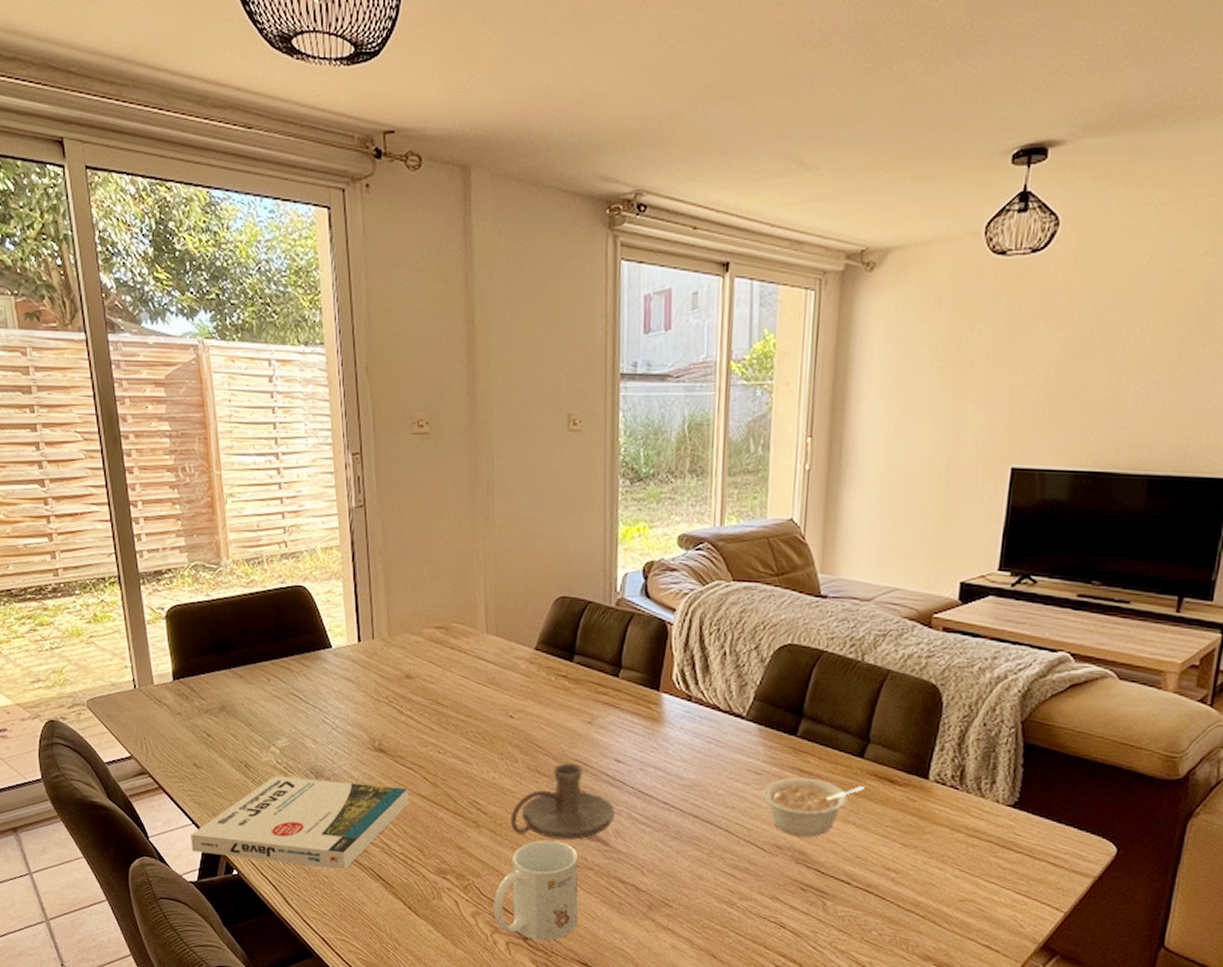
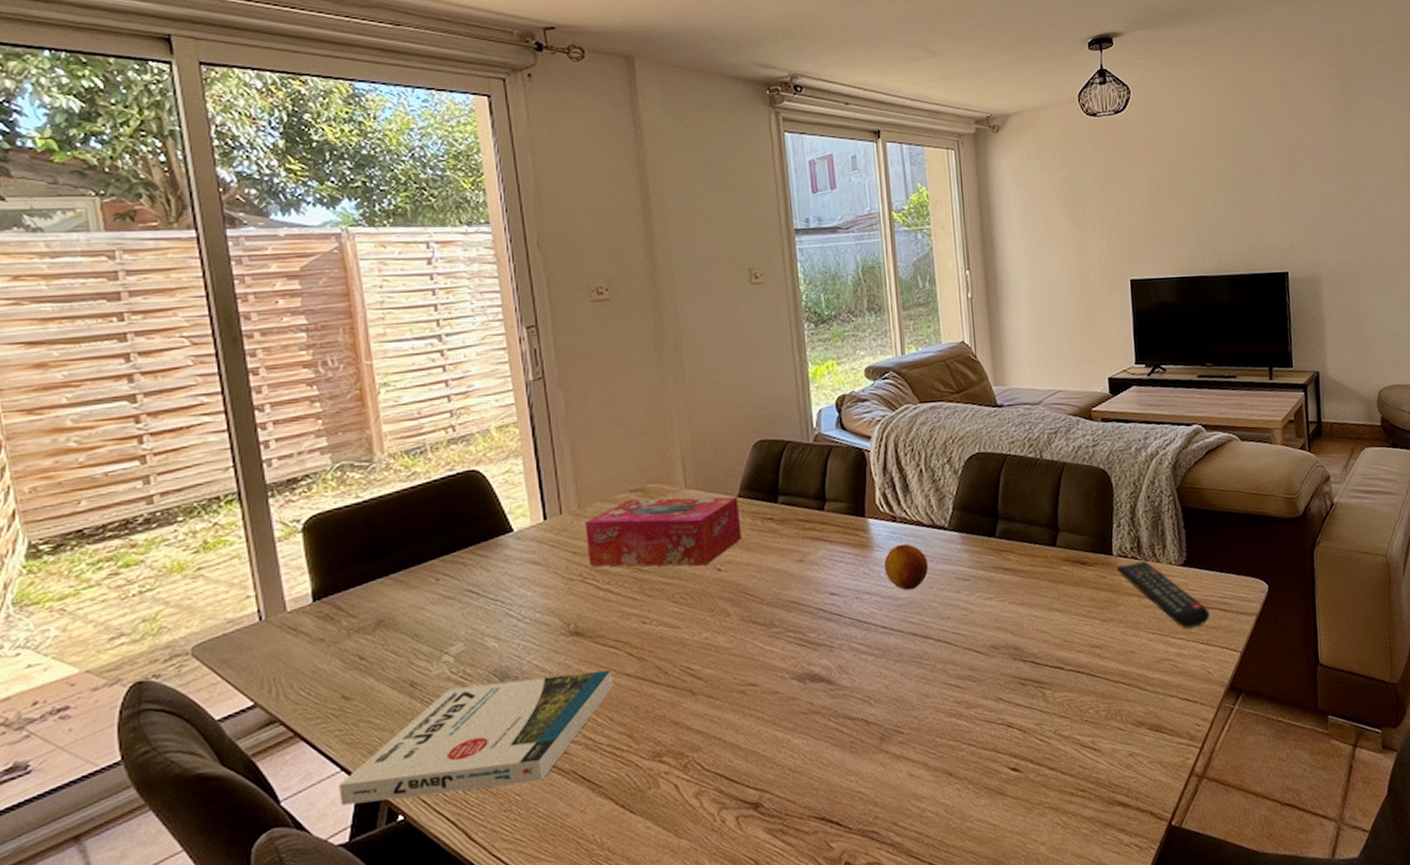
tissue box: none [393,636,536,710] -> present [585,496,742,567]
mug: present [493,840,579,941] -> none [718,691,811,807]
candle holder: present [510,763,615,841] -> none [728,605,836,693]
fruit: none [672,724,720,773] -> present [884,543,929,591]
legume: present [761,777,865,837] -> none [972,573,1061,633]
remote control: none [931,791,1035,875] -> present [1117,561,1210,629]

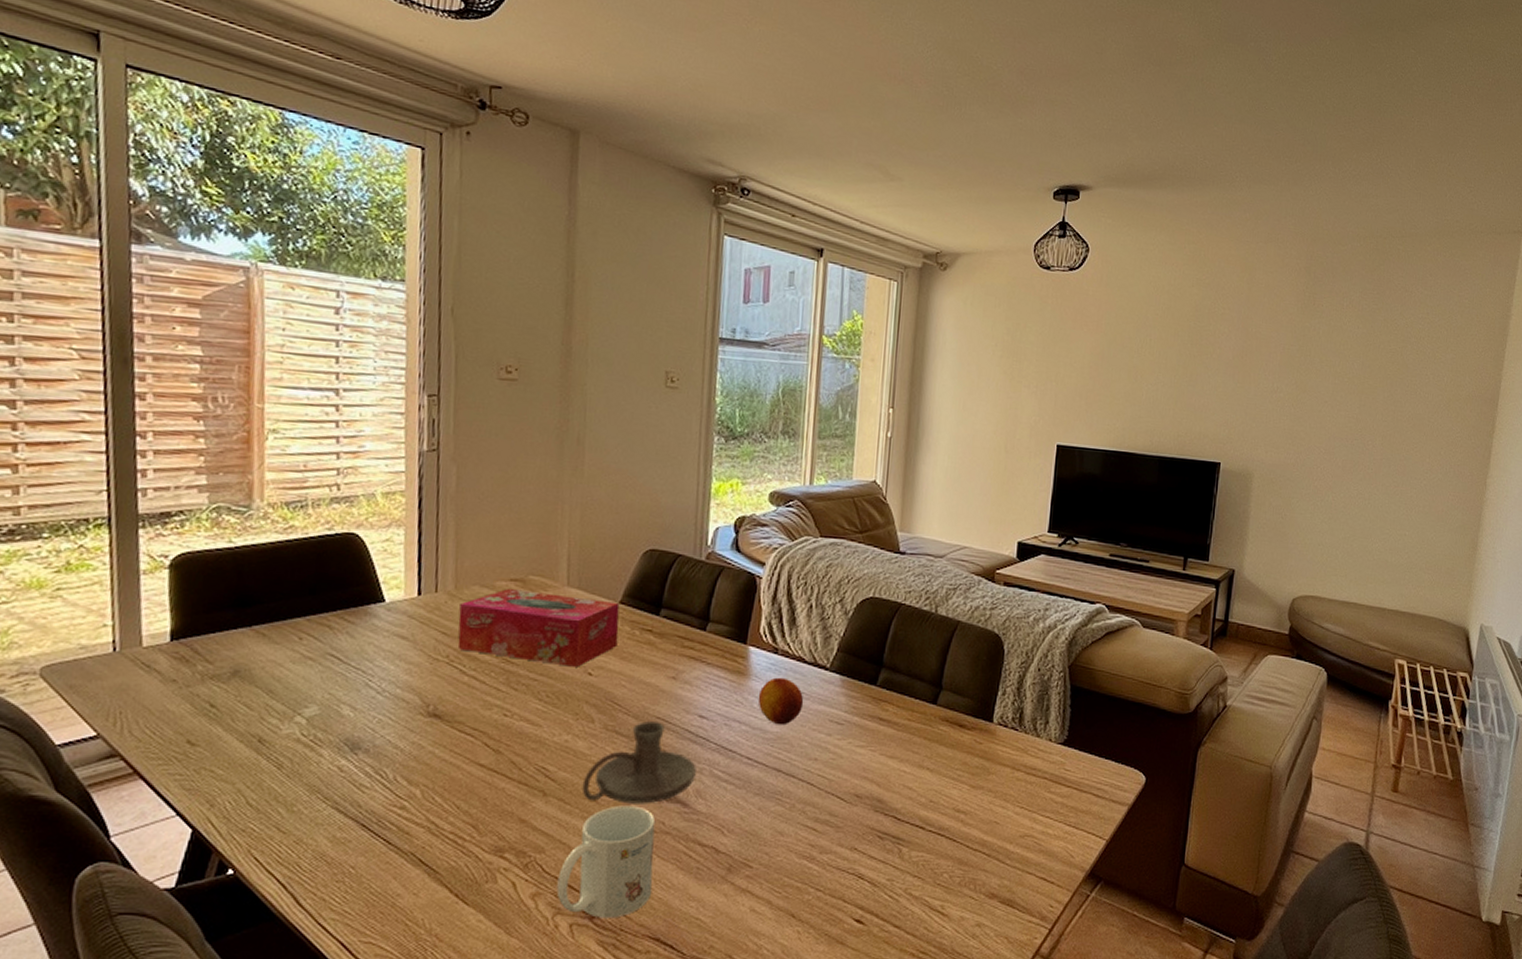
book: present [339,669,613,806] -> none [171,751,466,858]
mug: none [718,691,811,807] -> present [556,805,655,918]
candle holder: none [728,605,836,693] -> present [582,721,696,804]
remote control: present [1117,561,1210,629] -> none [995,733,1082,808]

